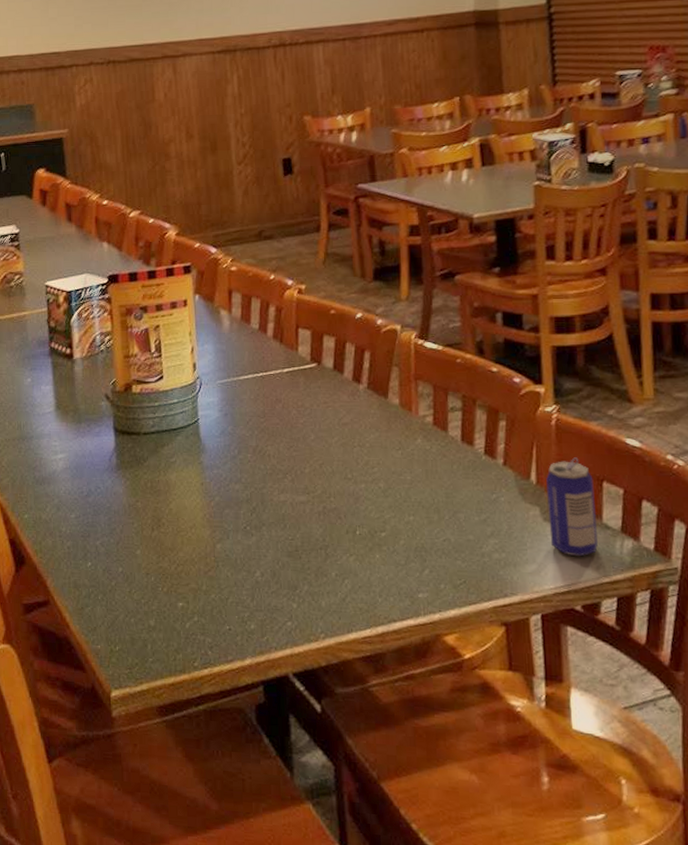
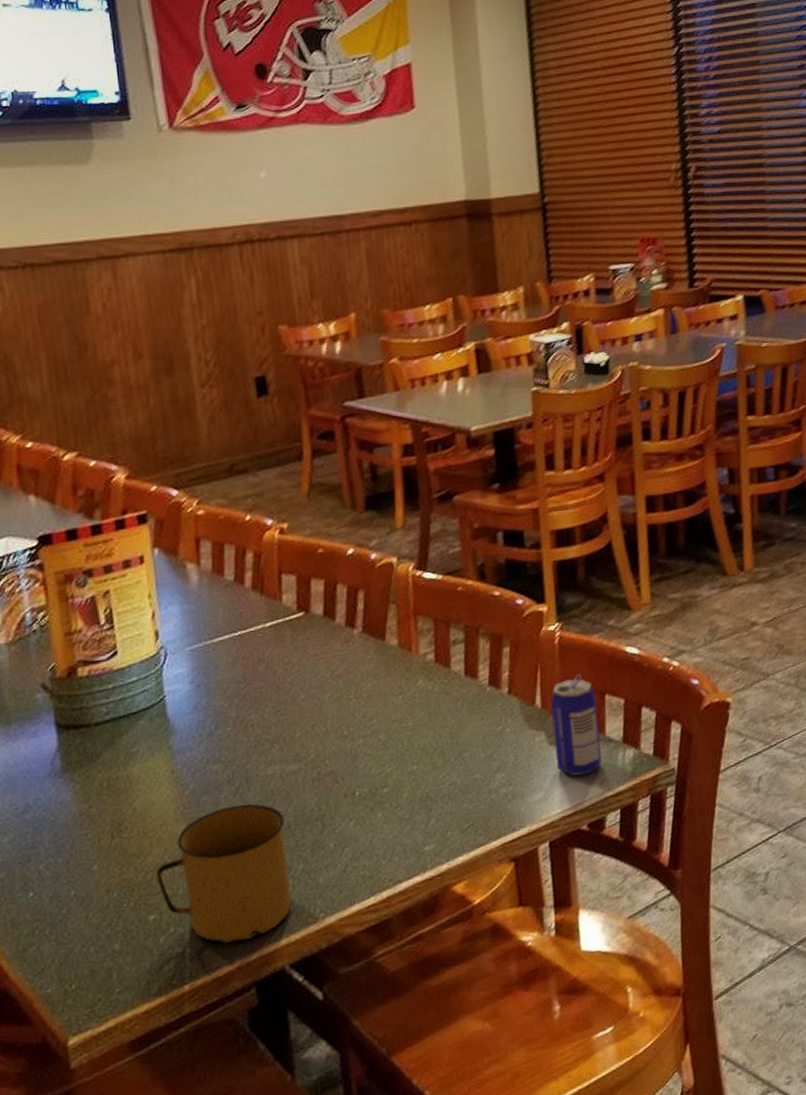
mug: none [185,522,297,643] -> present [156,804,292,943]

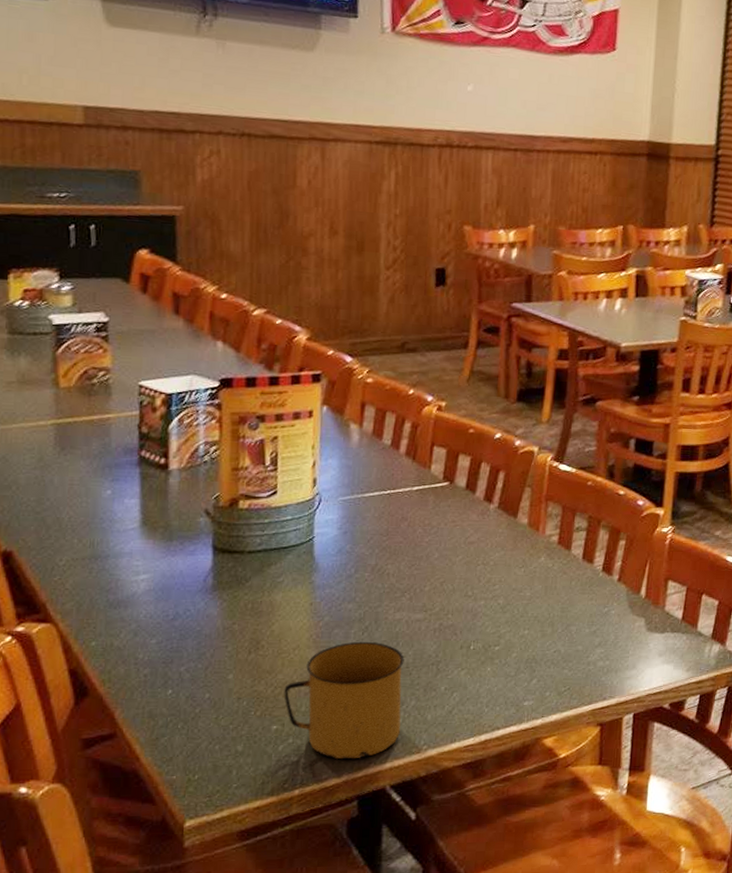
beer can: present [551,674,602,776] -> none [650,573,695,661]

